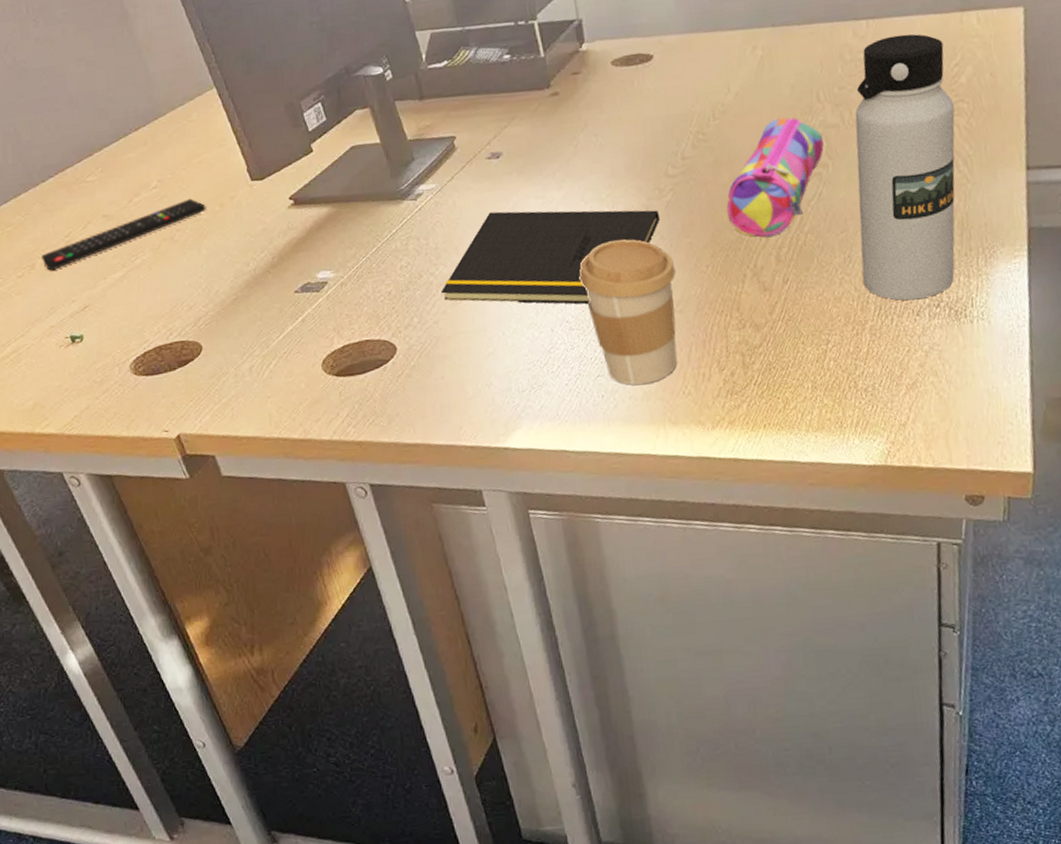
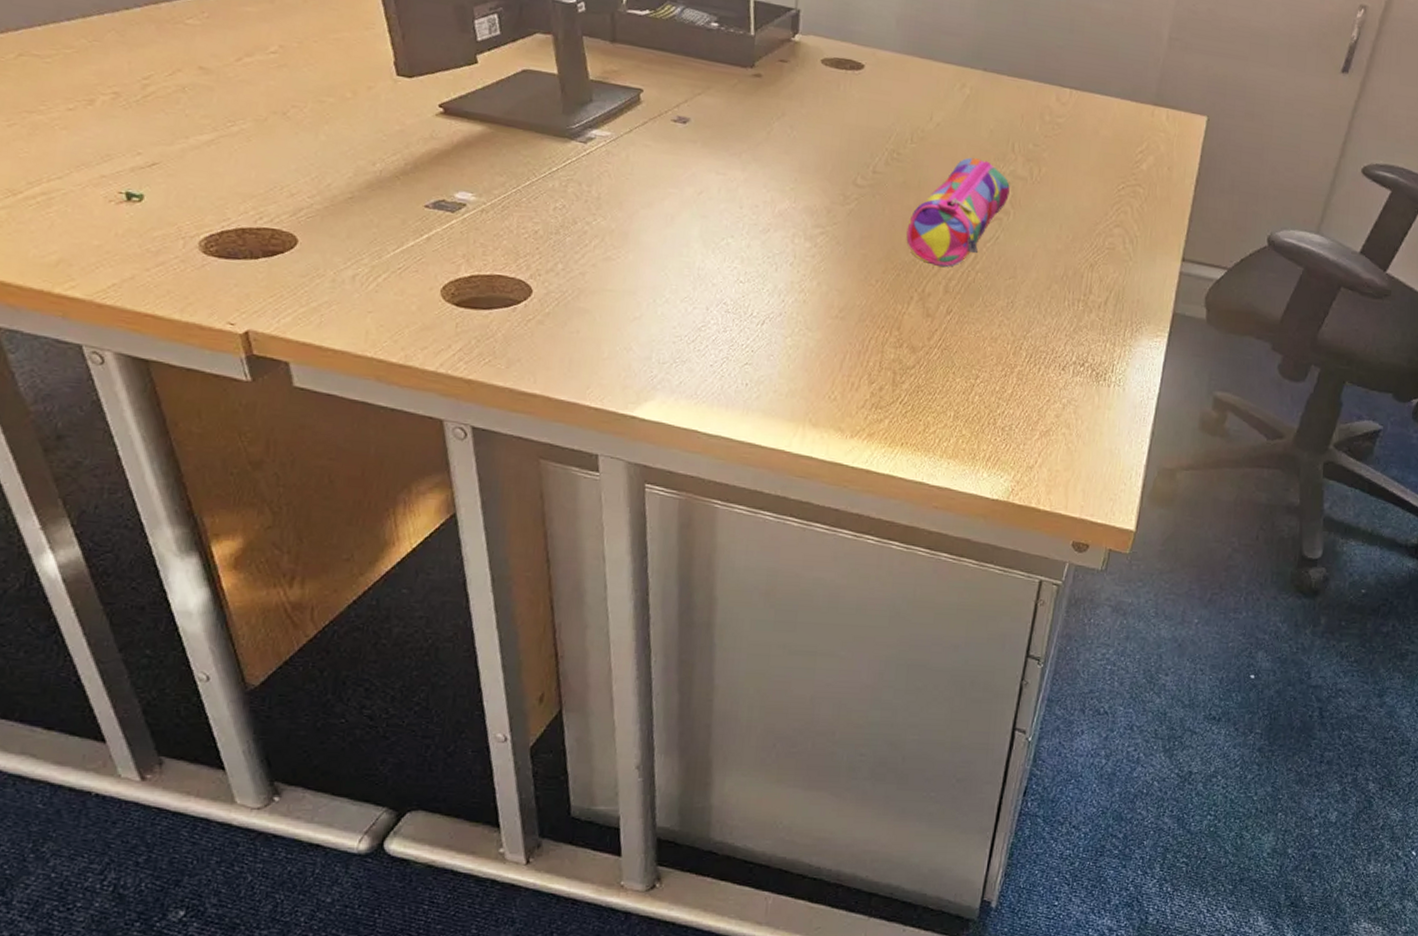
remote control: present [41,198,206,271] -> none [105,75,335,113]
notepad: present [440,210,661,304] -> none [594,175,841,290]
coffee cup: present [579,239,677,385] -> none [745,234,846,382]
water bottle: present [855,34,955,301] -> none [1020,110,1133,356]

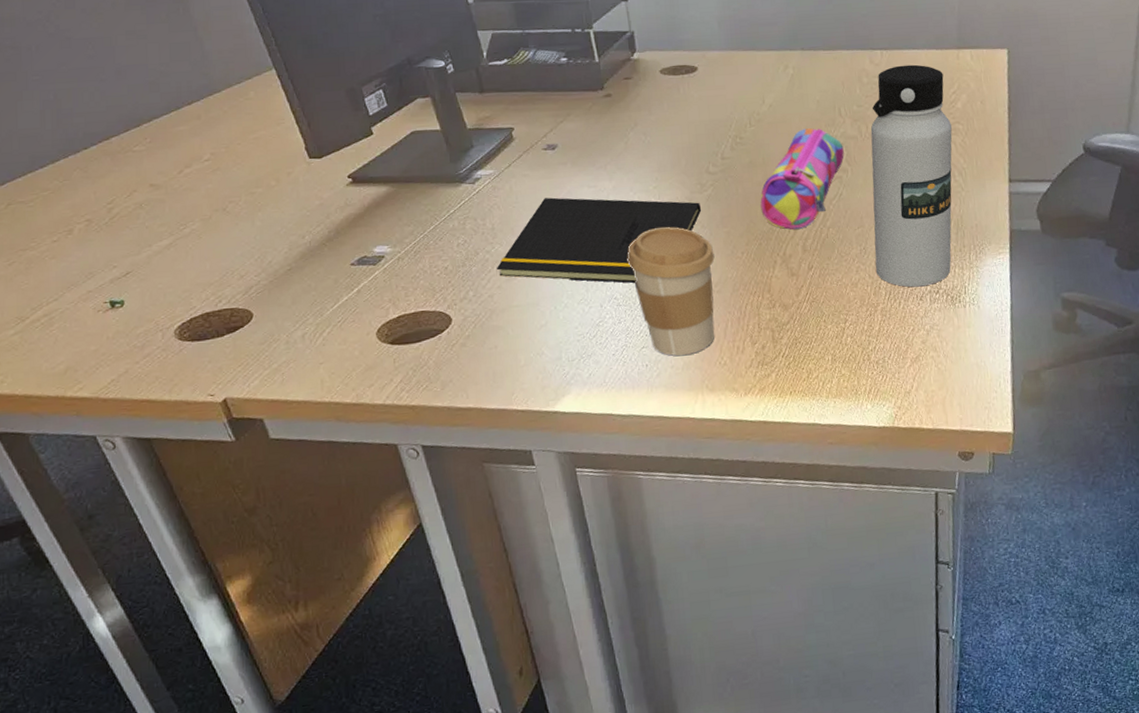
notepad: none [594,175,841,290] -> present [496,197,702,283]
coffee cup: none [745,234,846,382] -> present [627,227,715,356]
water bottle: none [1020,110,1133,356] -> present [870,64,952,287]

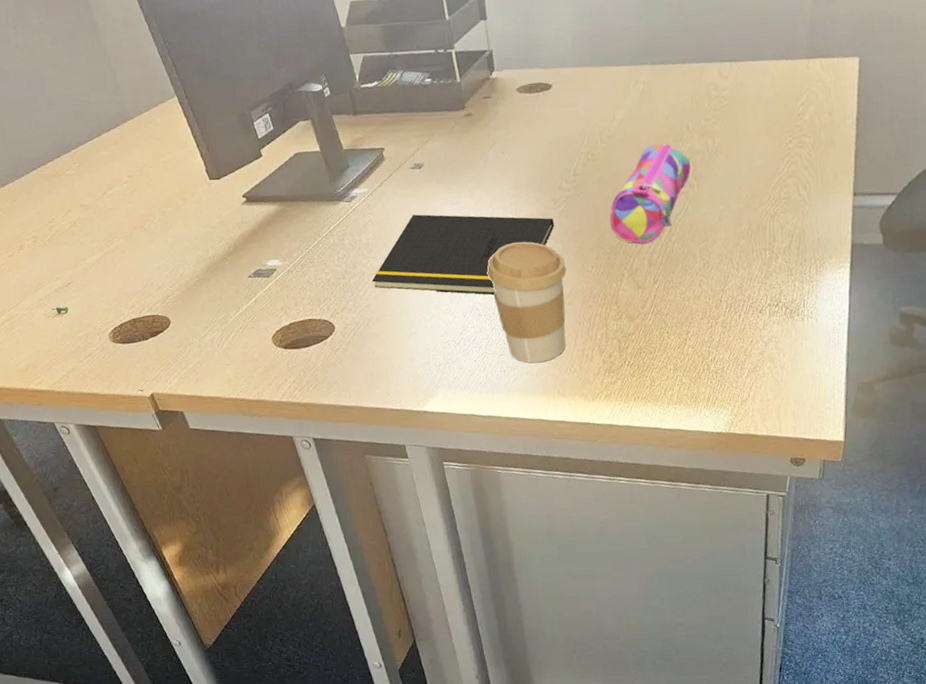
water bottle: present [870,64,952,287] -> none [717,76,798,301]

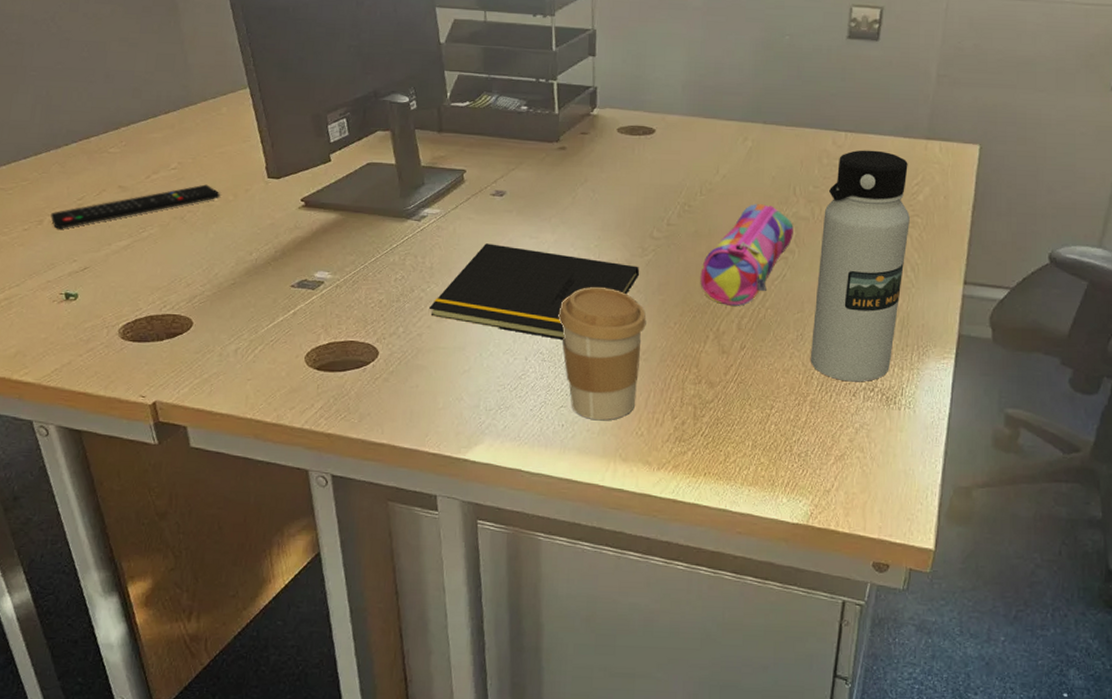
remote control: none [29,193,171,252] -> present [50,184,220,229]
water bottle: none [717,76,798,301] -> present [811,150,910,382]

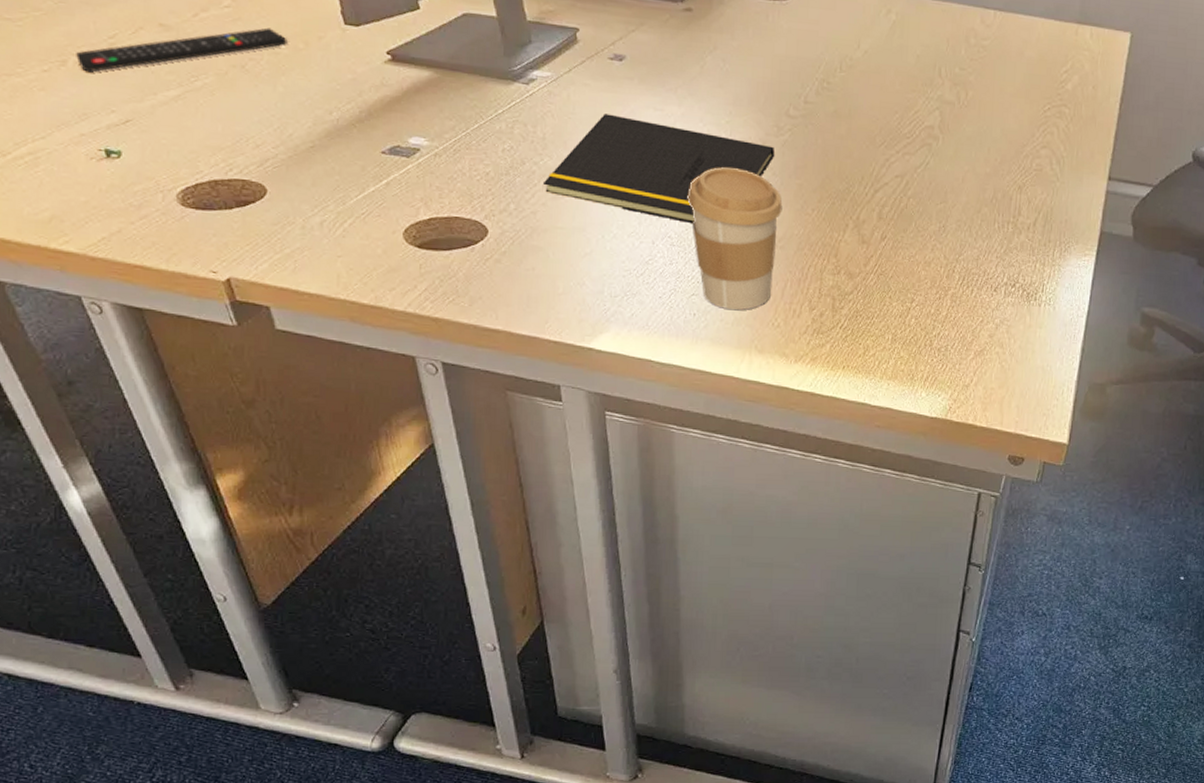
pencil case: present [700,204,794,306] -> none [839,84,938,194]
water bottle: present [811,150,910,382] -> none [953,31,1058,277]

